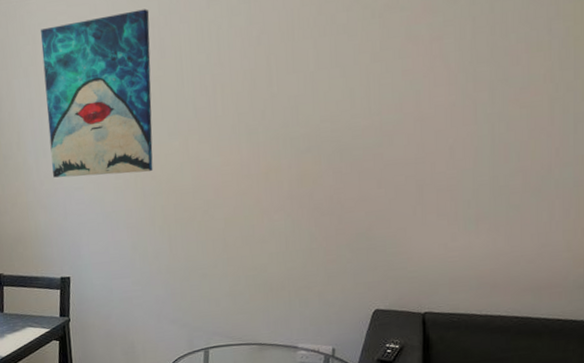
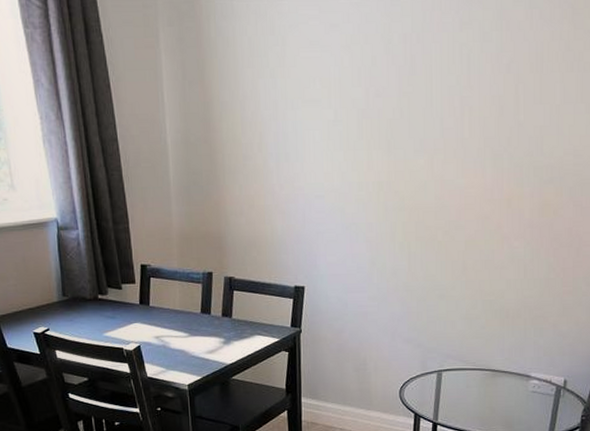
wall art: present [40,9,153,178] -> none [290,24,403,186]

